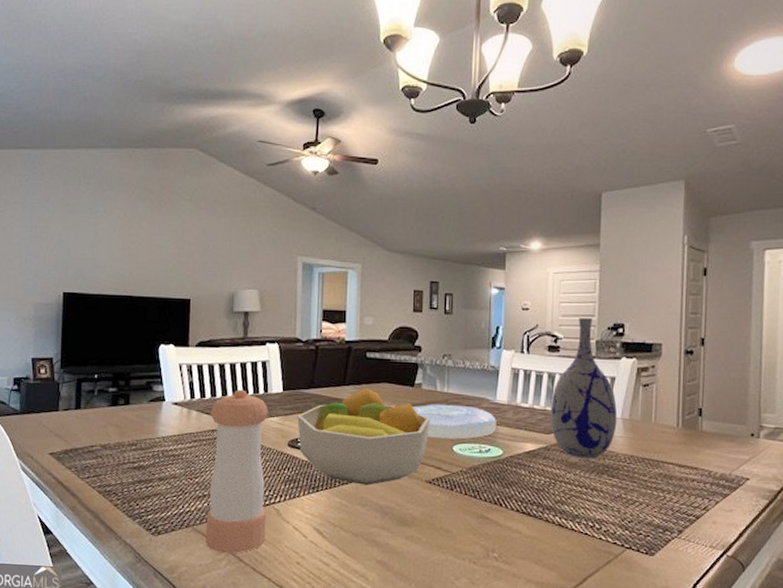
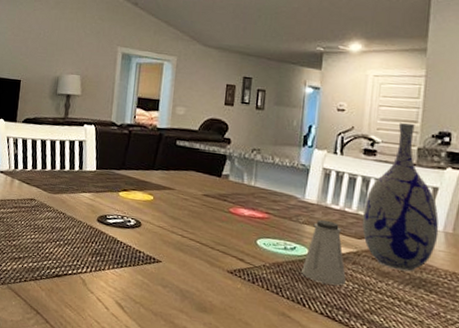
pepper shaker: present [205,389,268,554] -> none [17,164,82,315]
fruit bowl: present [297,388,430,485] -> none [107,174,235,268]
plate: present [412,404,497,439] -> none [218,195,304,235]
saltshaker: none [497,419,539,482] -> present [301,219,347,286]

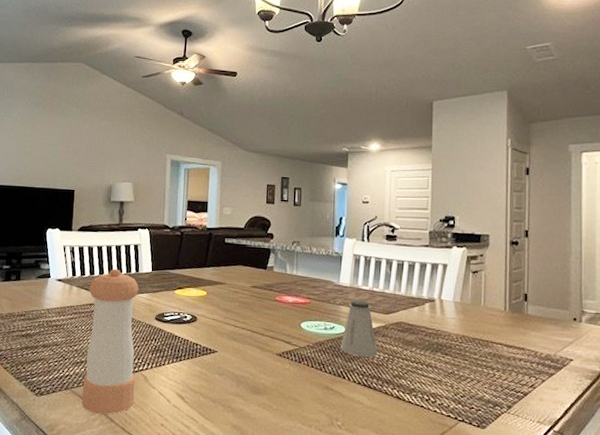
pepper shaker: none [17,164,82,315] -> present [81,268,139,415]
vase: present [362,123,439,272] -> none [388,211,450,339]

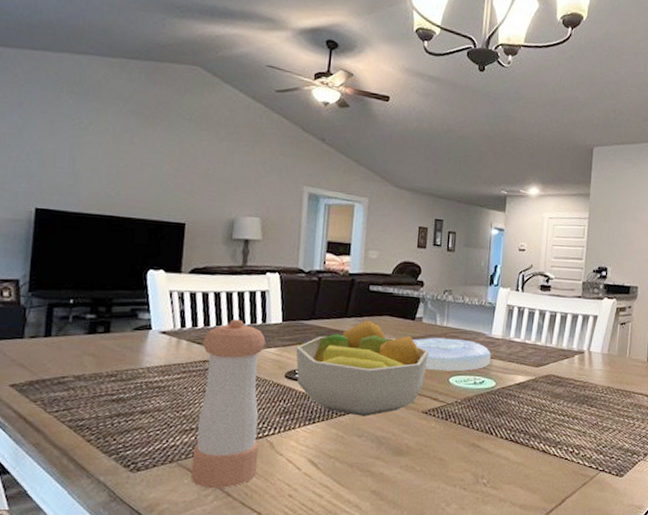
fruit bowl: none [164,269,280,357] -> present [296,320,429,416]
plate: none [265,285,340,317] -> present [412,337,491,371]
saltshaker: present [340,300,378,357] -> none [489,352,527,411]

